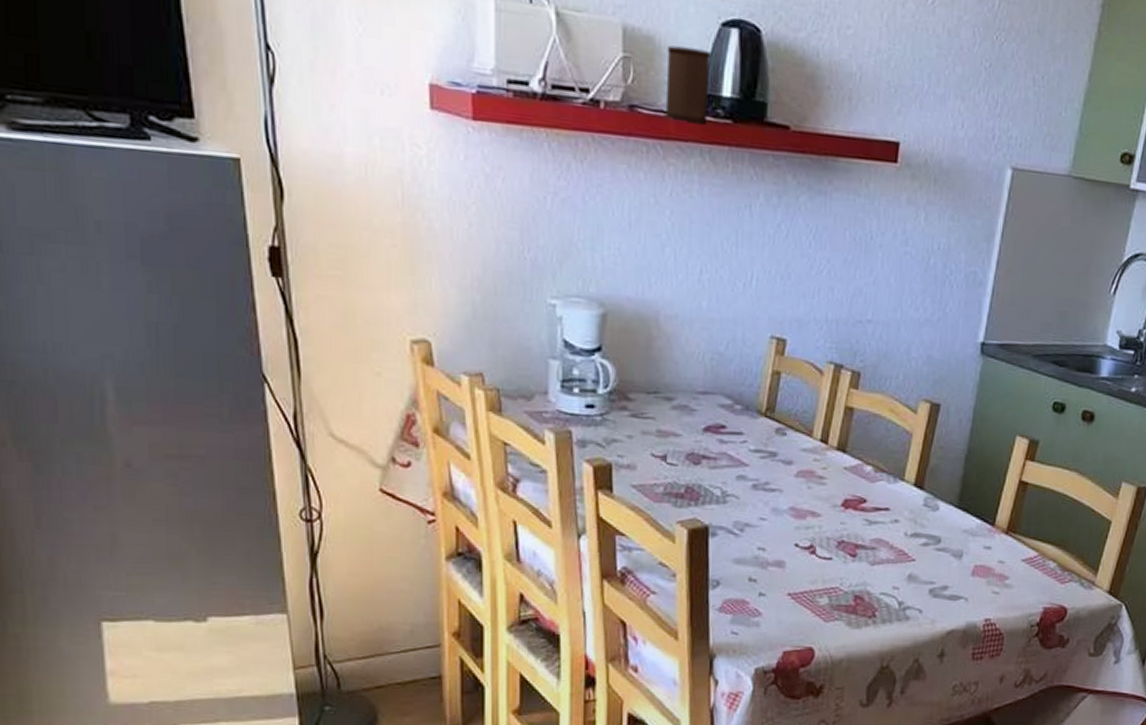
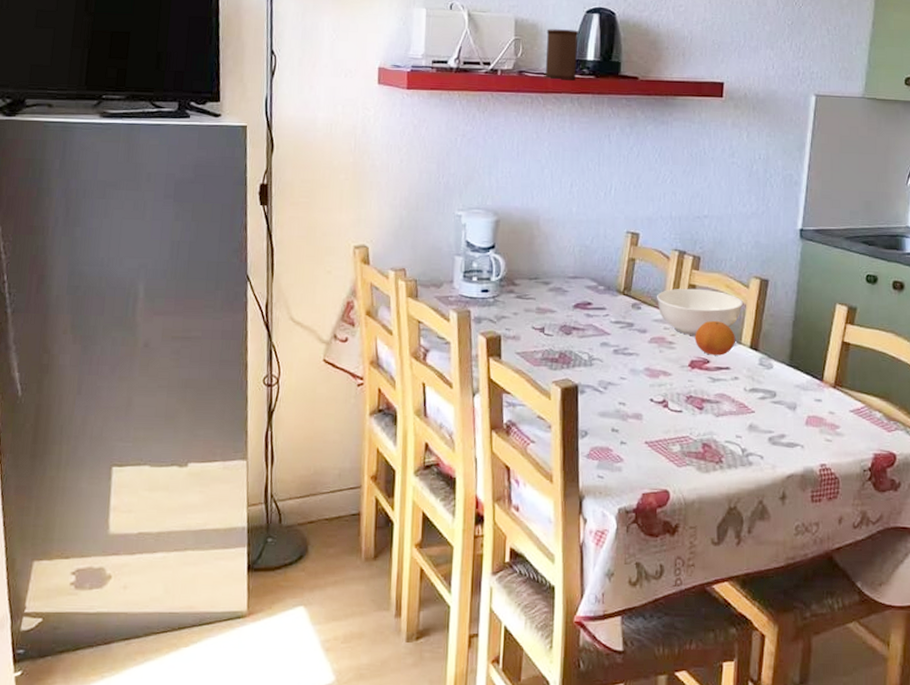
bowl: none [805,411,910,471] -> present [656,288,744,337]
fruit: none [850,451,898,494] -> present [694,320,735,356]

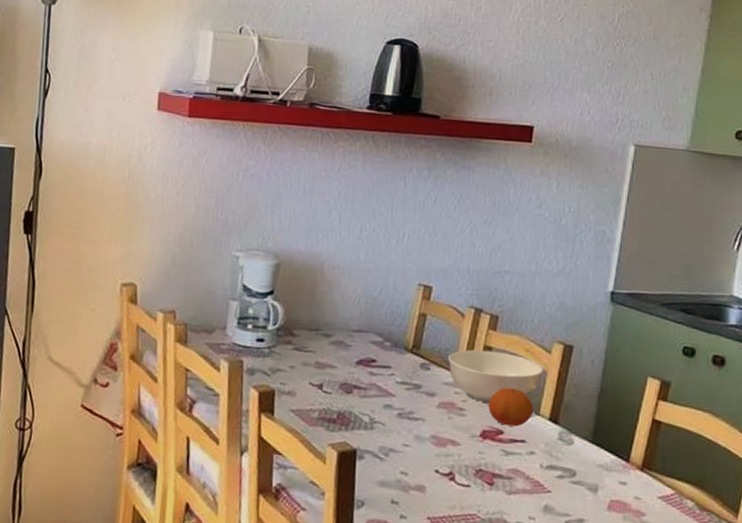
canister: present [545,29,579,81] -> none [338,59,378,117]

